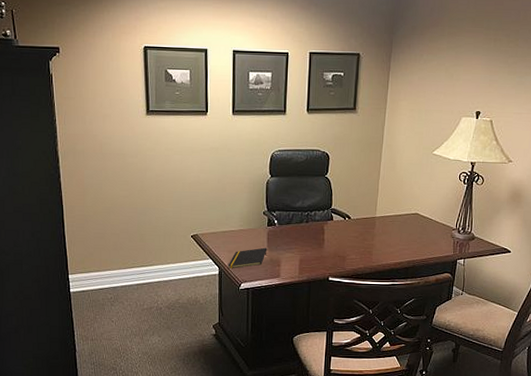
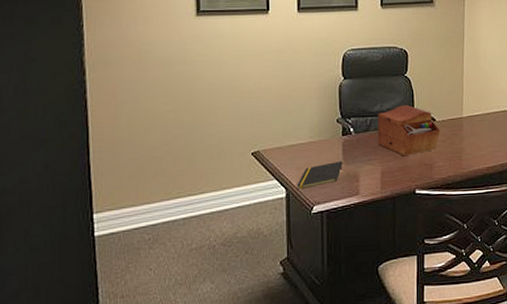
sewing box: none [297,202,355,248] -> present [377,104,441,157]

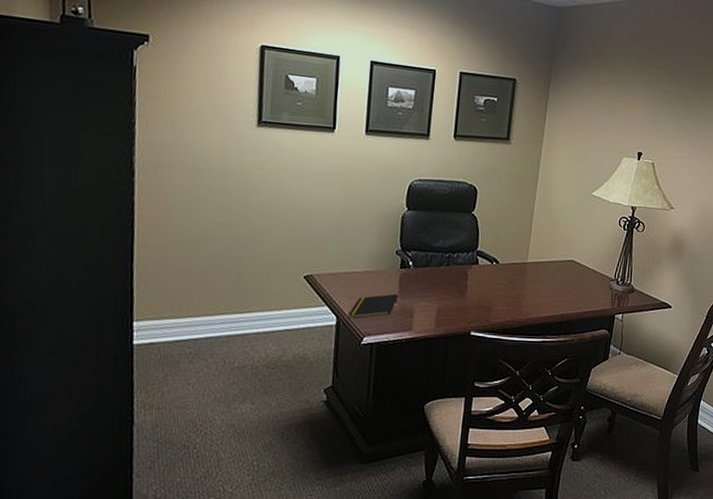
sewing box: present [377,104,441,157] -> none [436,243,503,297]

